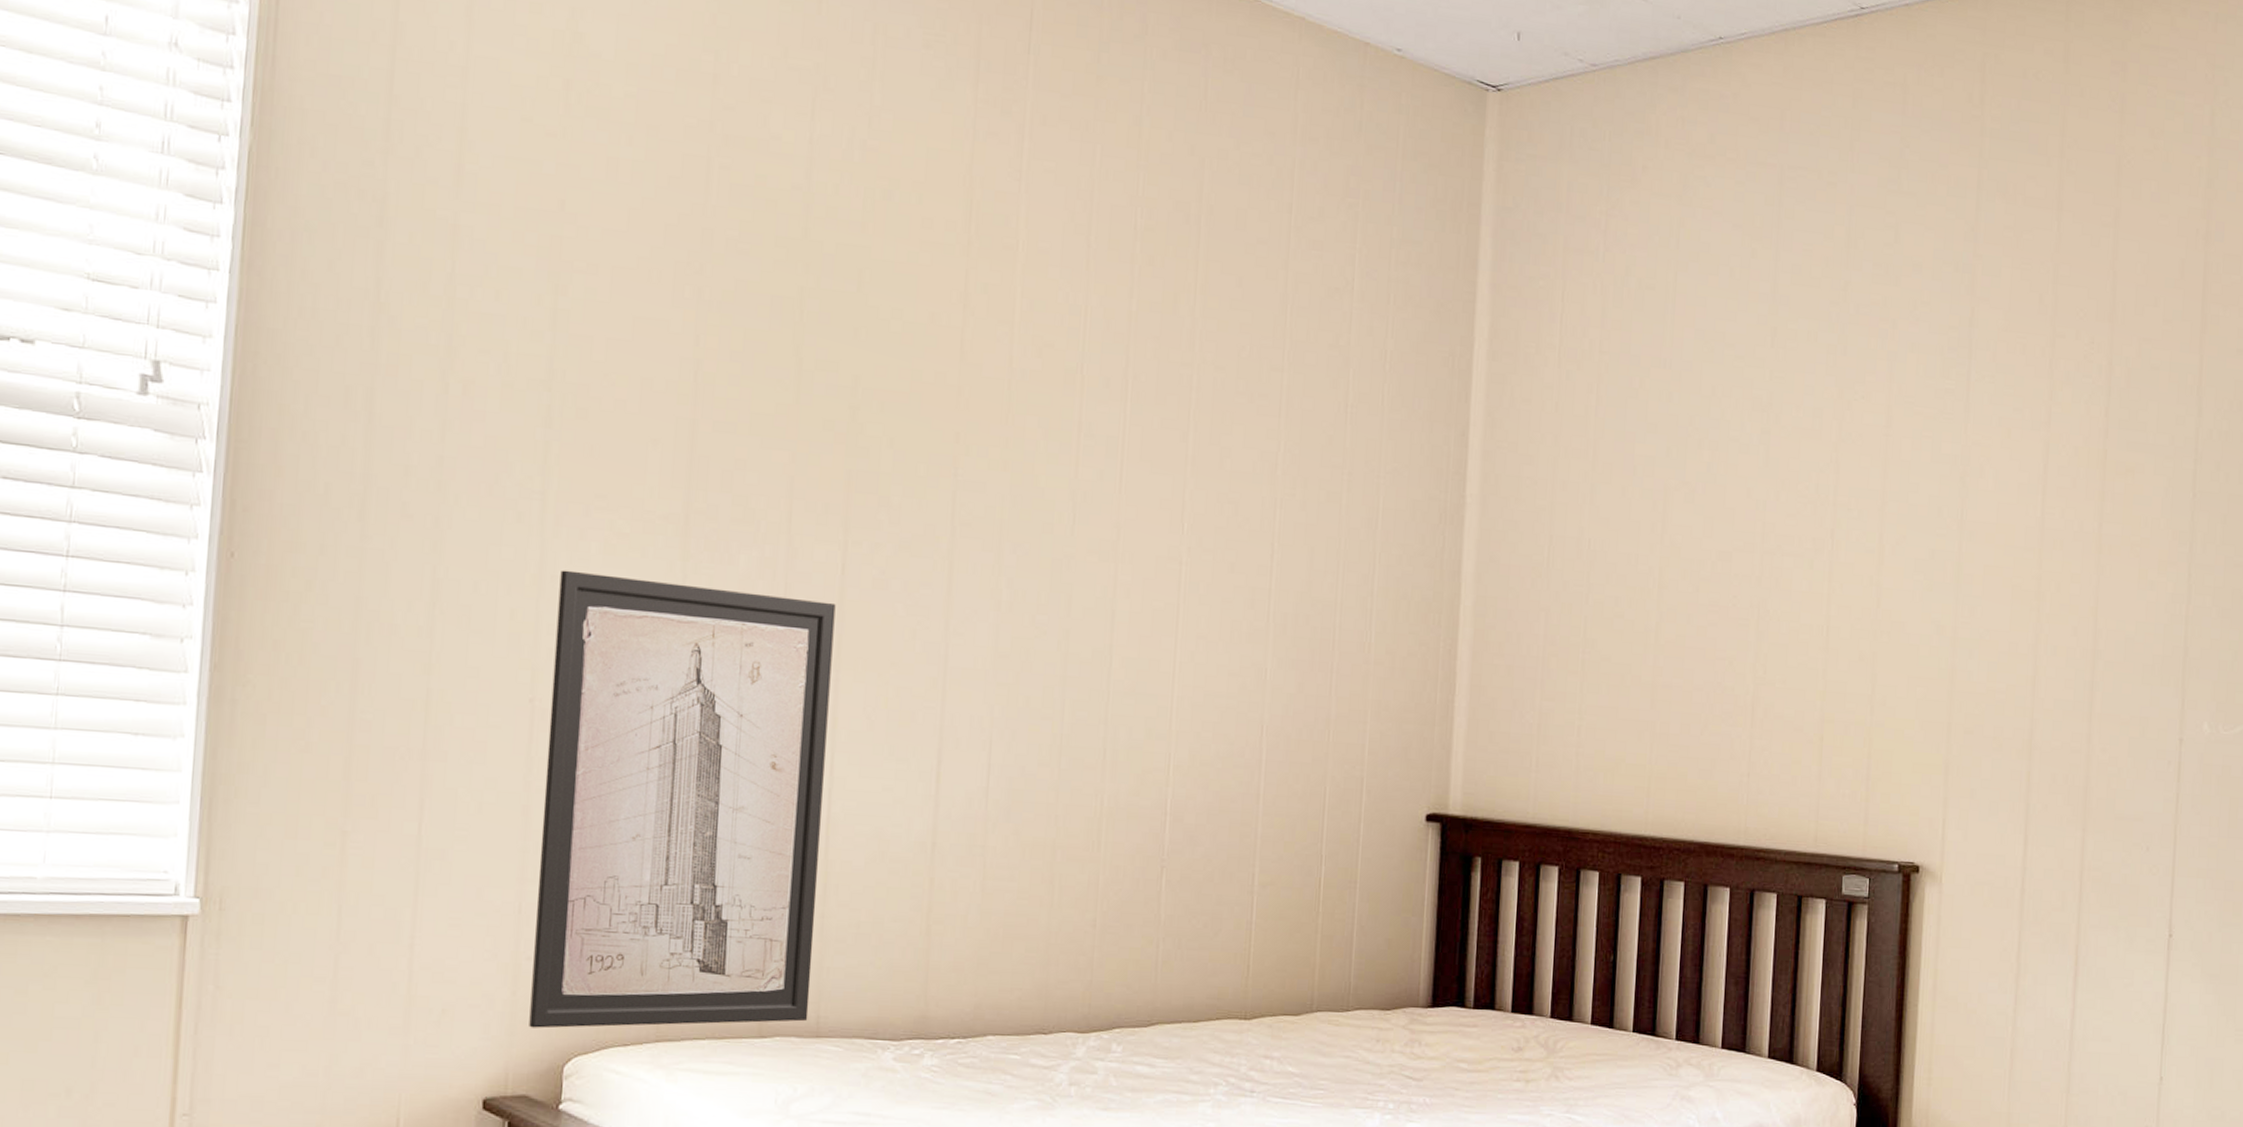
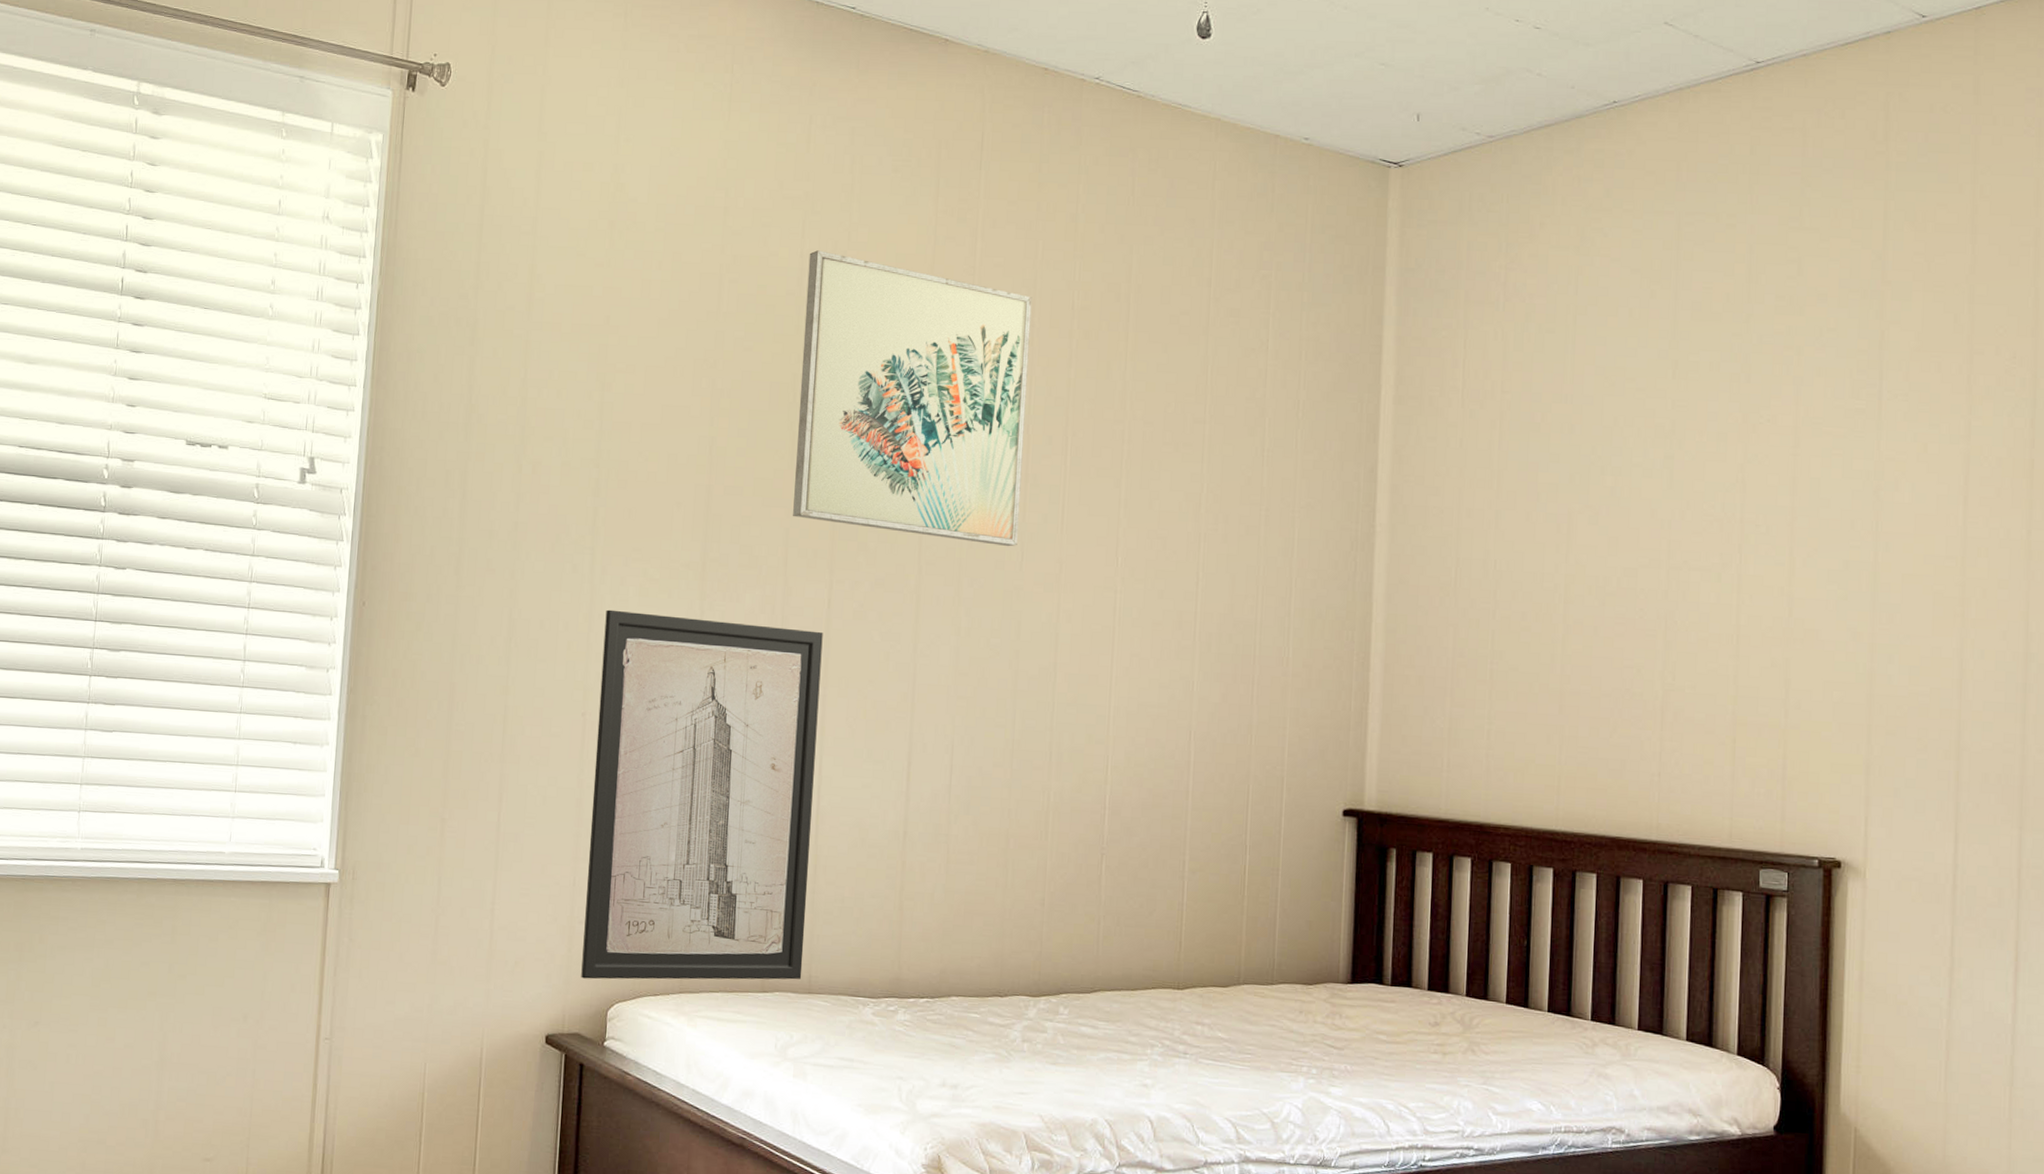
wall art: none [799,136,1089,507] -> present [793,250,1032,547]

